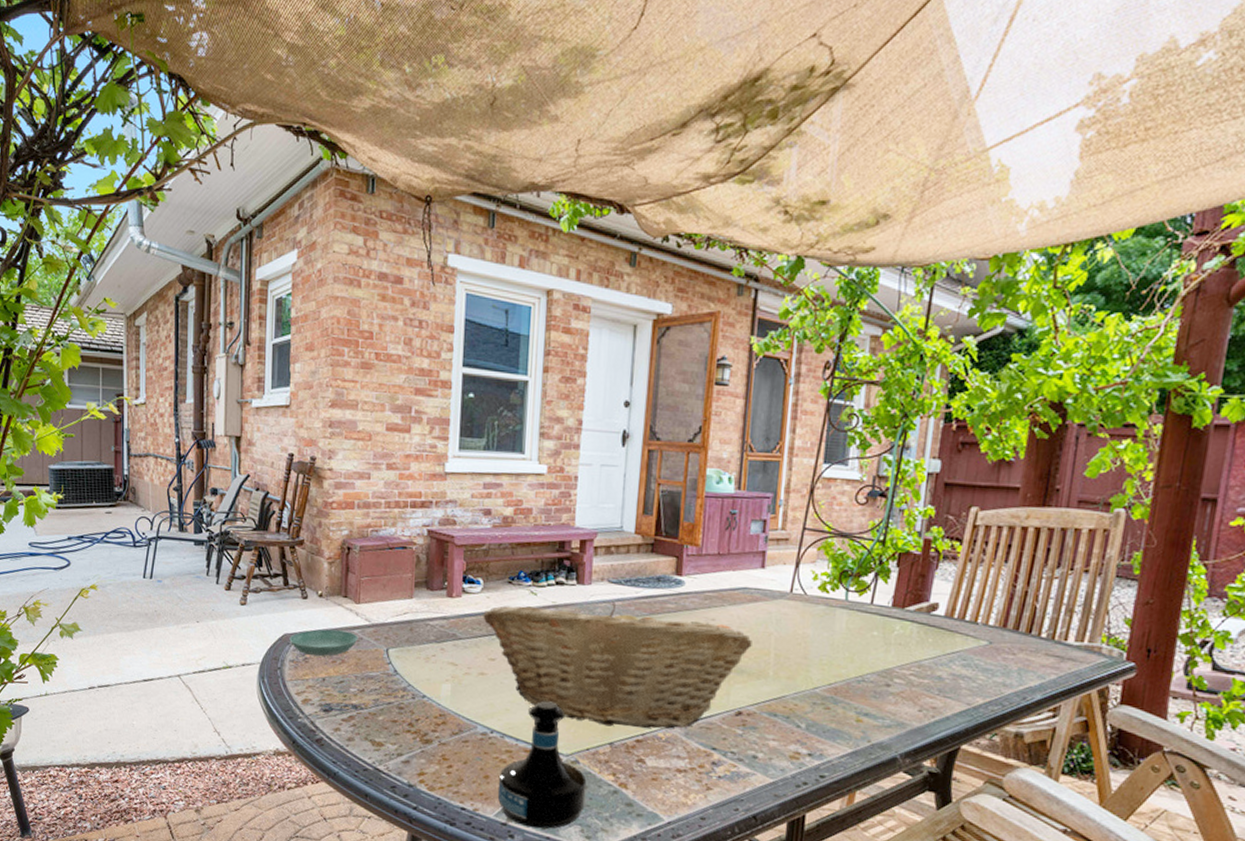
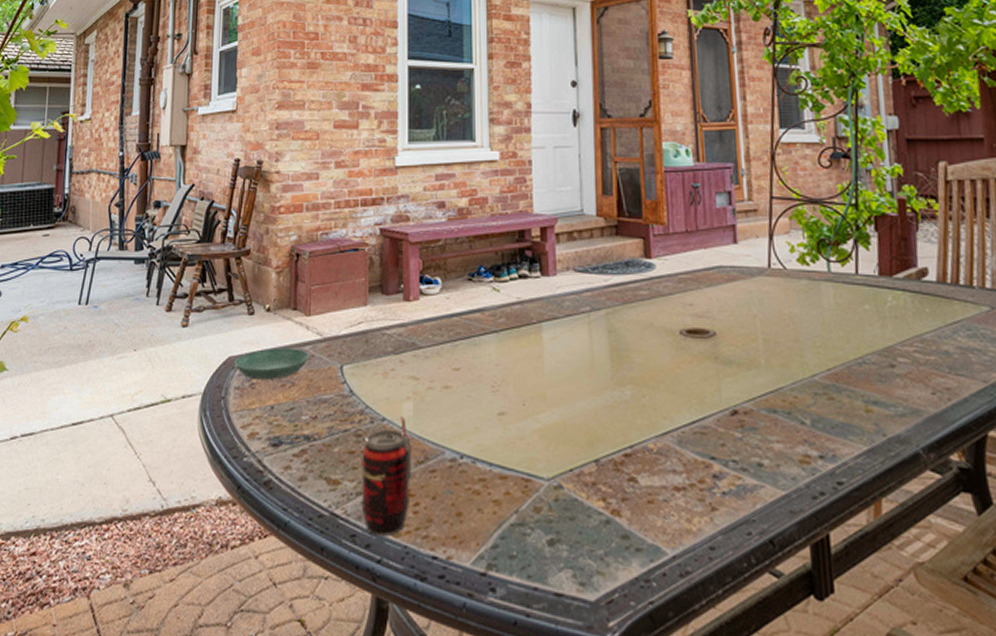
beverage can: none [401,695,448,789] -> present [361,416,411,536]
fruit basket: present [483,603,753,729] -> none [443,294,737,440]
tequila bottle: present [497,701,587,829] -> none [473,414,575,578]

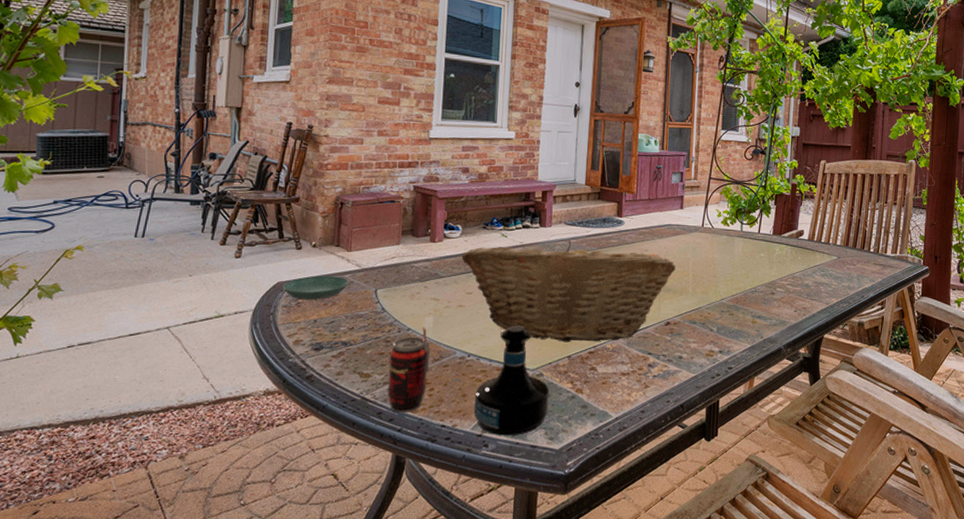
fruit basket: none [443,294,737,440] -> present [461,241,676,342]
tequila bottle: none [473,414,575,578] -> present [473,325,550,436]

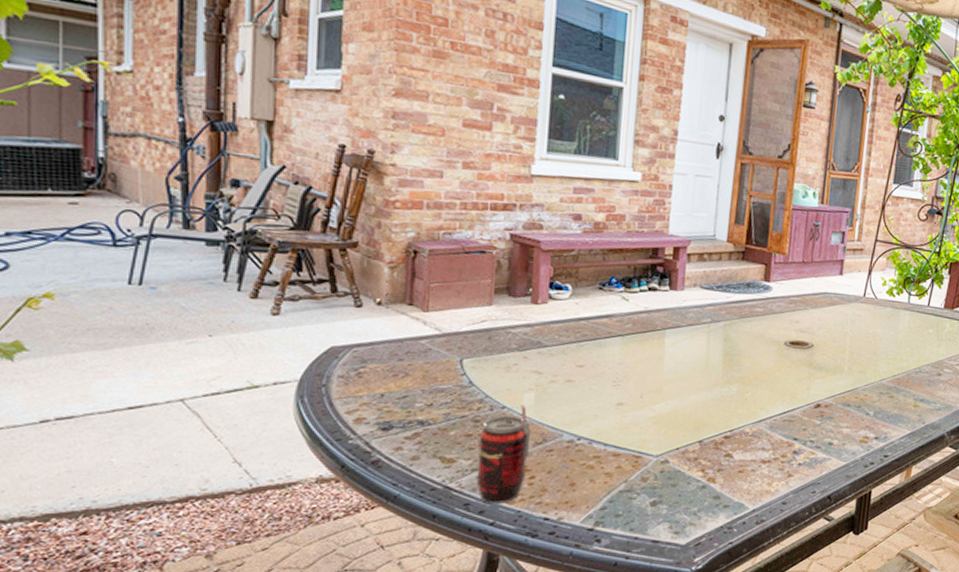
saucer: present [282,275,349,301] -> none [338,340,426,371]
fruit basket: present [461,241,676,342] -> none [571,307,831,425]
tequila bottle: present [473,325,550,436] -> none [584,404,676,530]

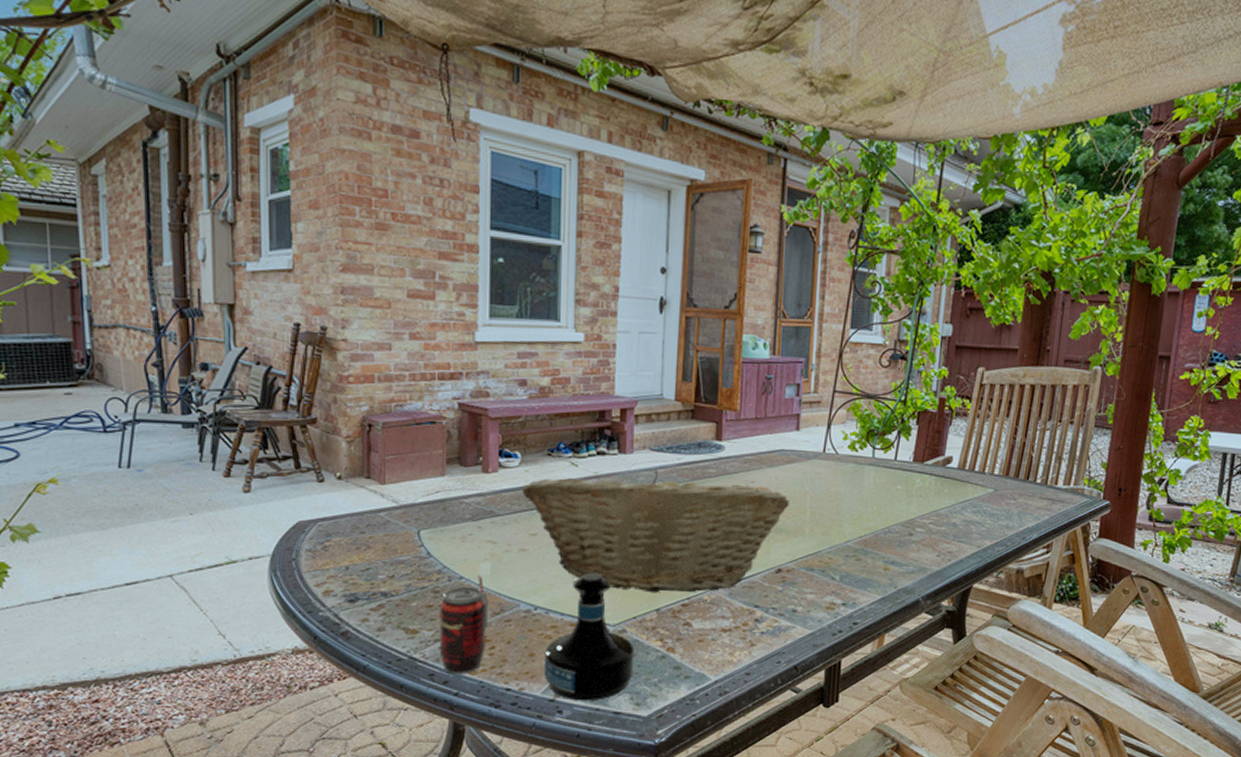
fruit basket: none [571,307,831,425] -> present [522,470,790,593]
tequila bottle: none [584,404,676,530] -> present [544,573,635,701]

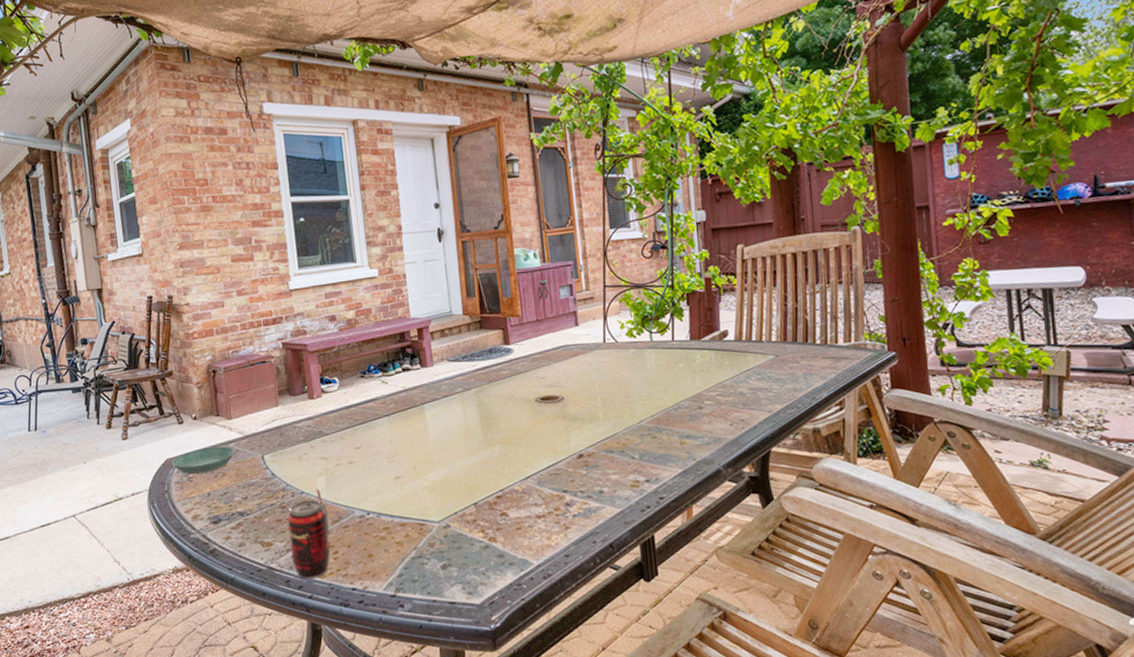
saucer: none [304,513,385,544] -> present [172,446,235,475]
fruit basket: present [522,470,790,593] -> none [343,378,580,489]
tequila bottle: present [544,573,635,701] -> none [381,476,462,595]

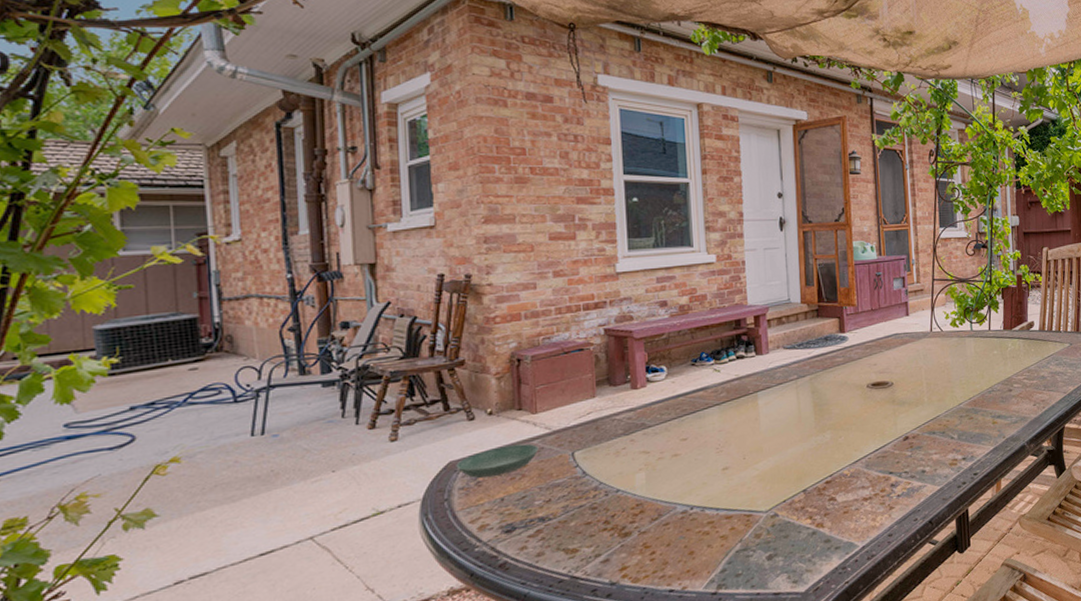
beverage can: present [287,488,330,579] -> none [598,485,647,586]

